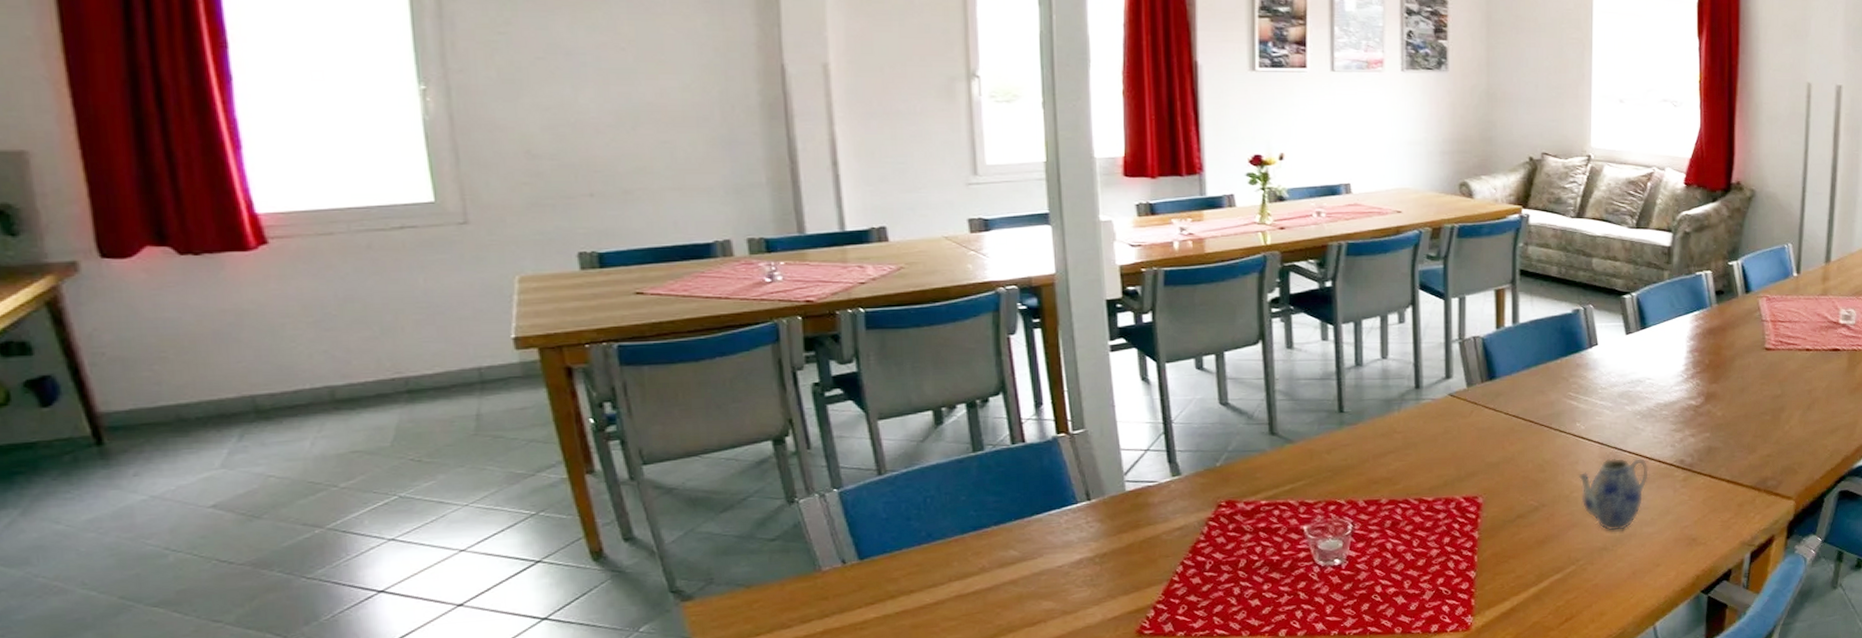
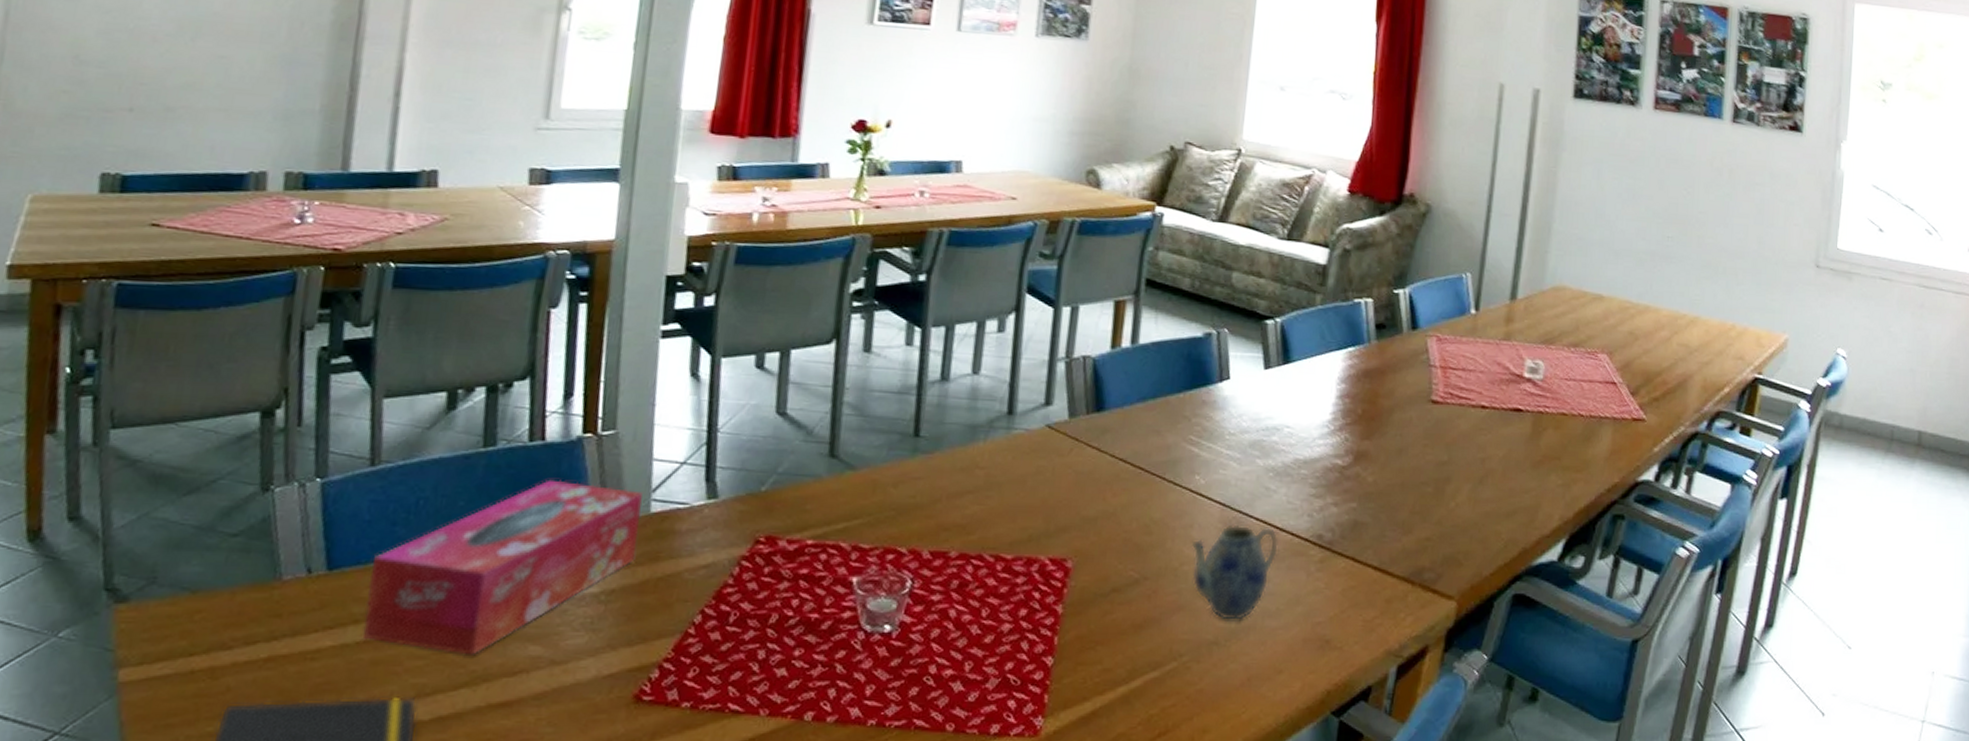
tissue box: none [896,472,1119,614] -> present [362,479,643,655]

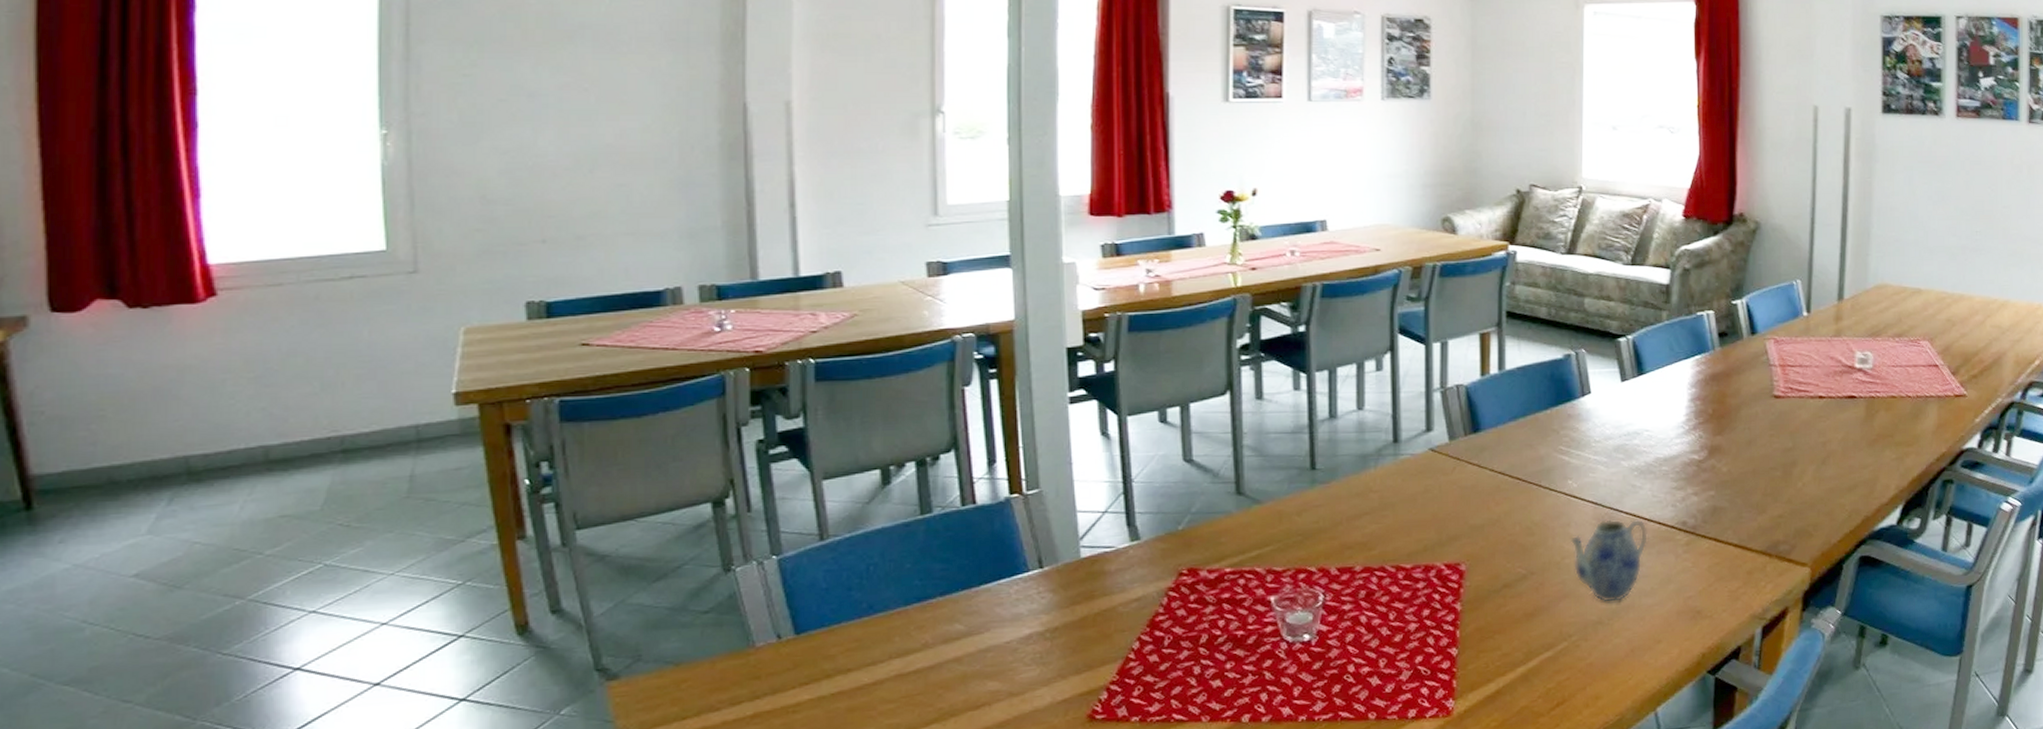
tissue box: present [362,479,643,655] -> none [834,537,1073,695]

